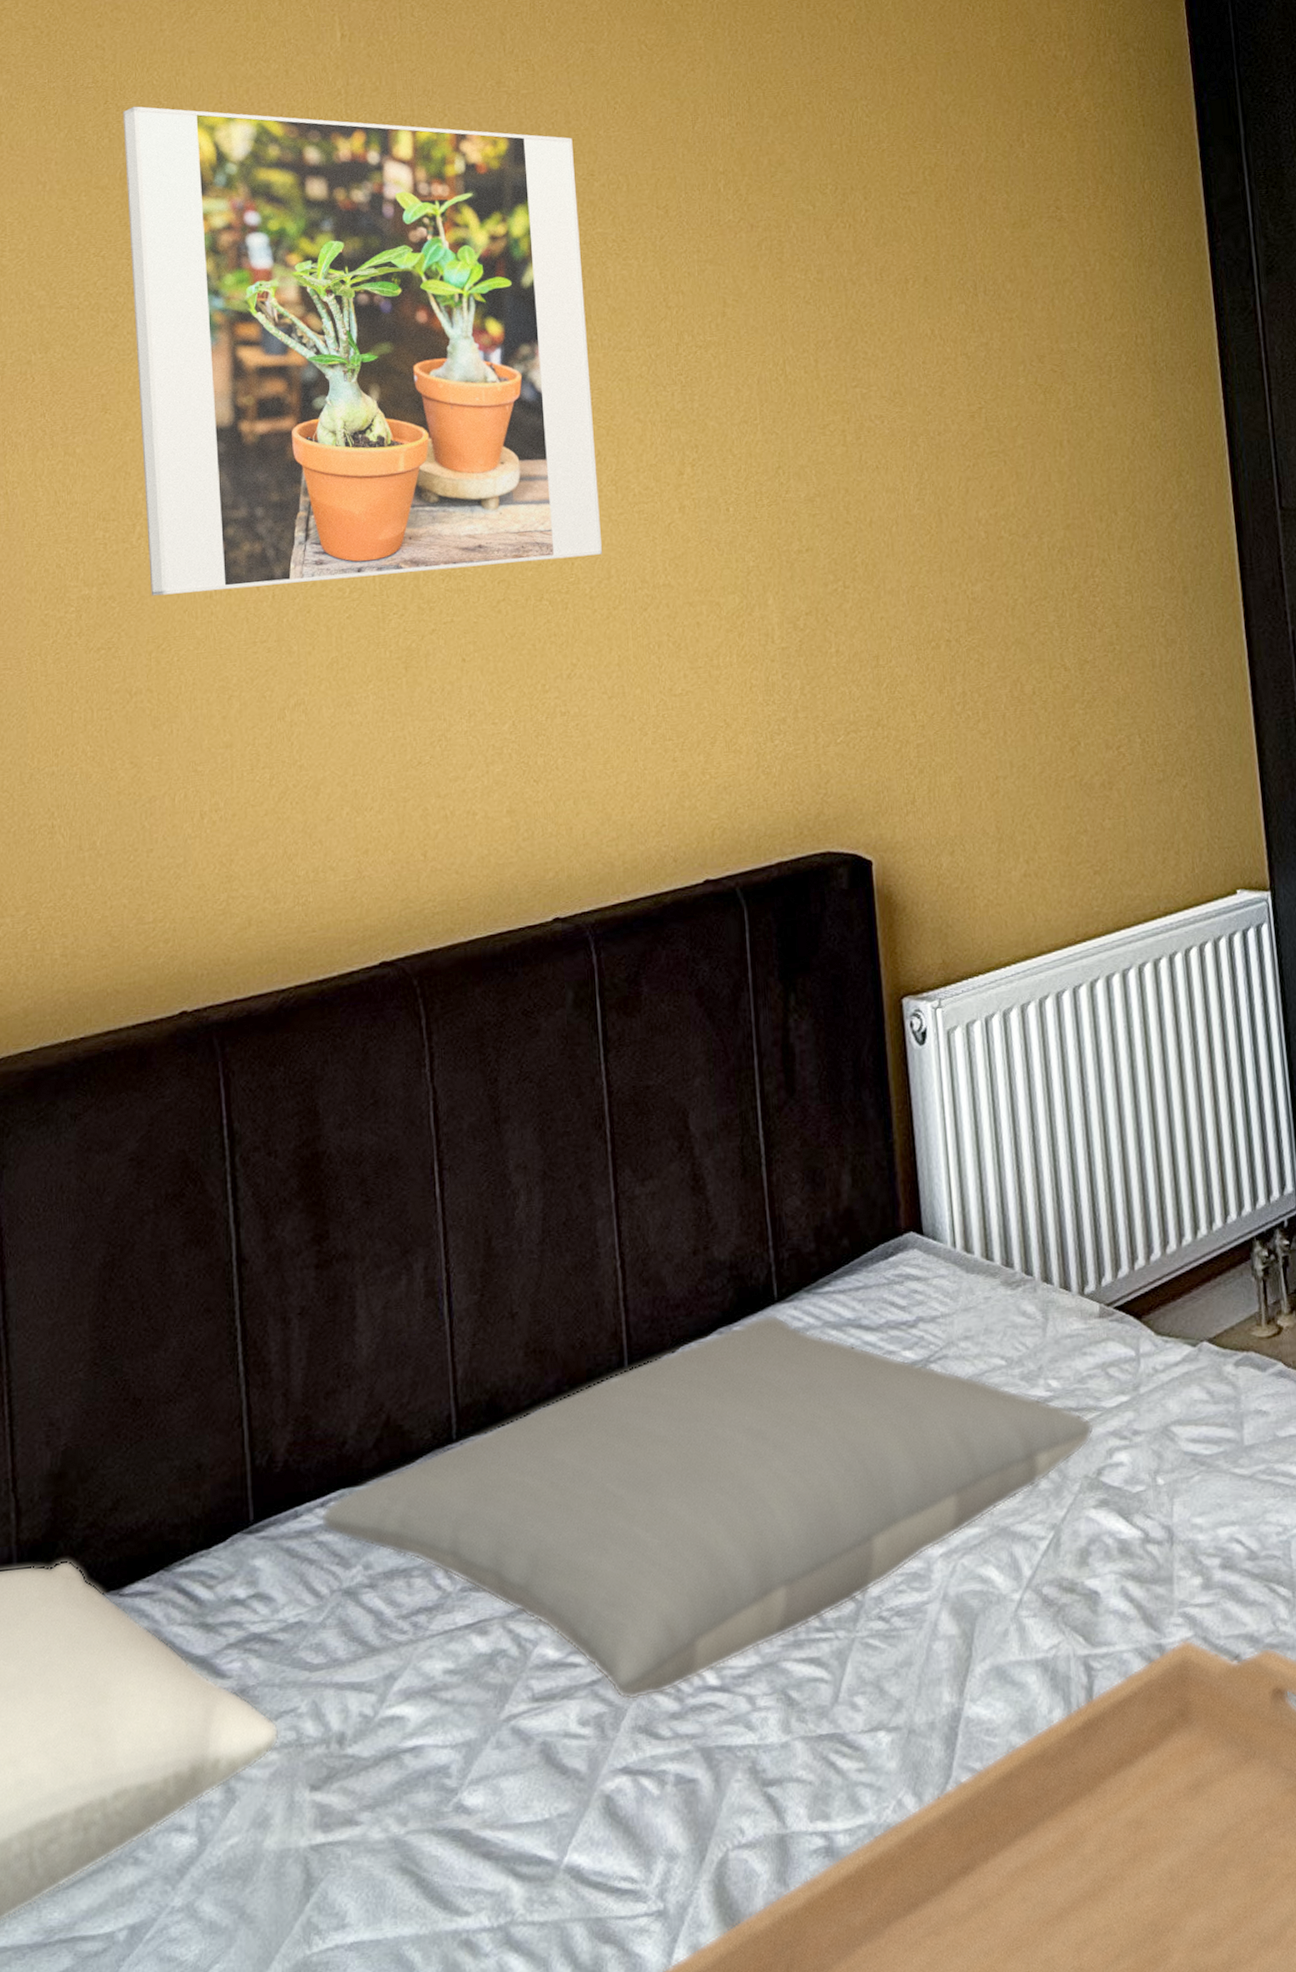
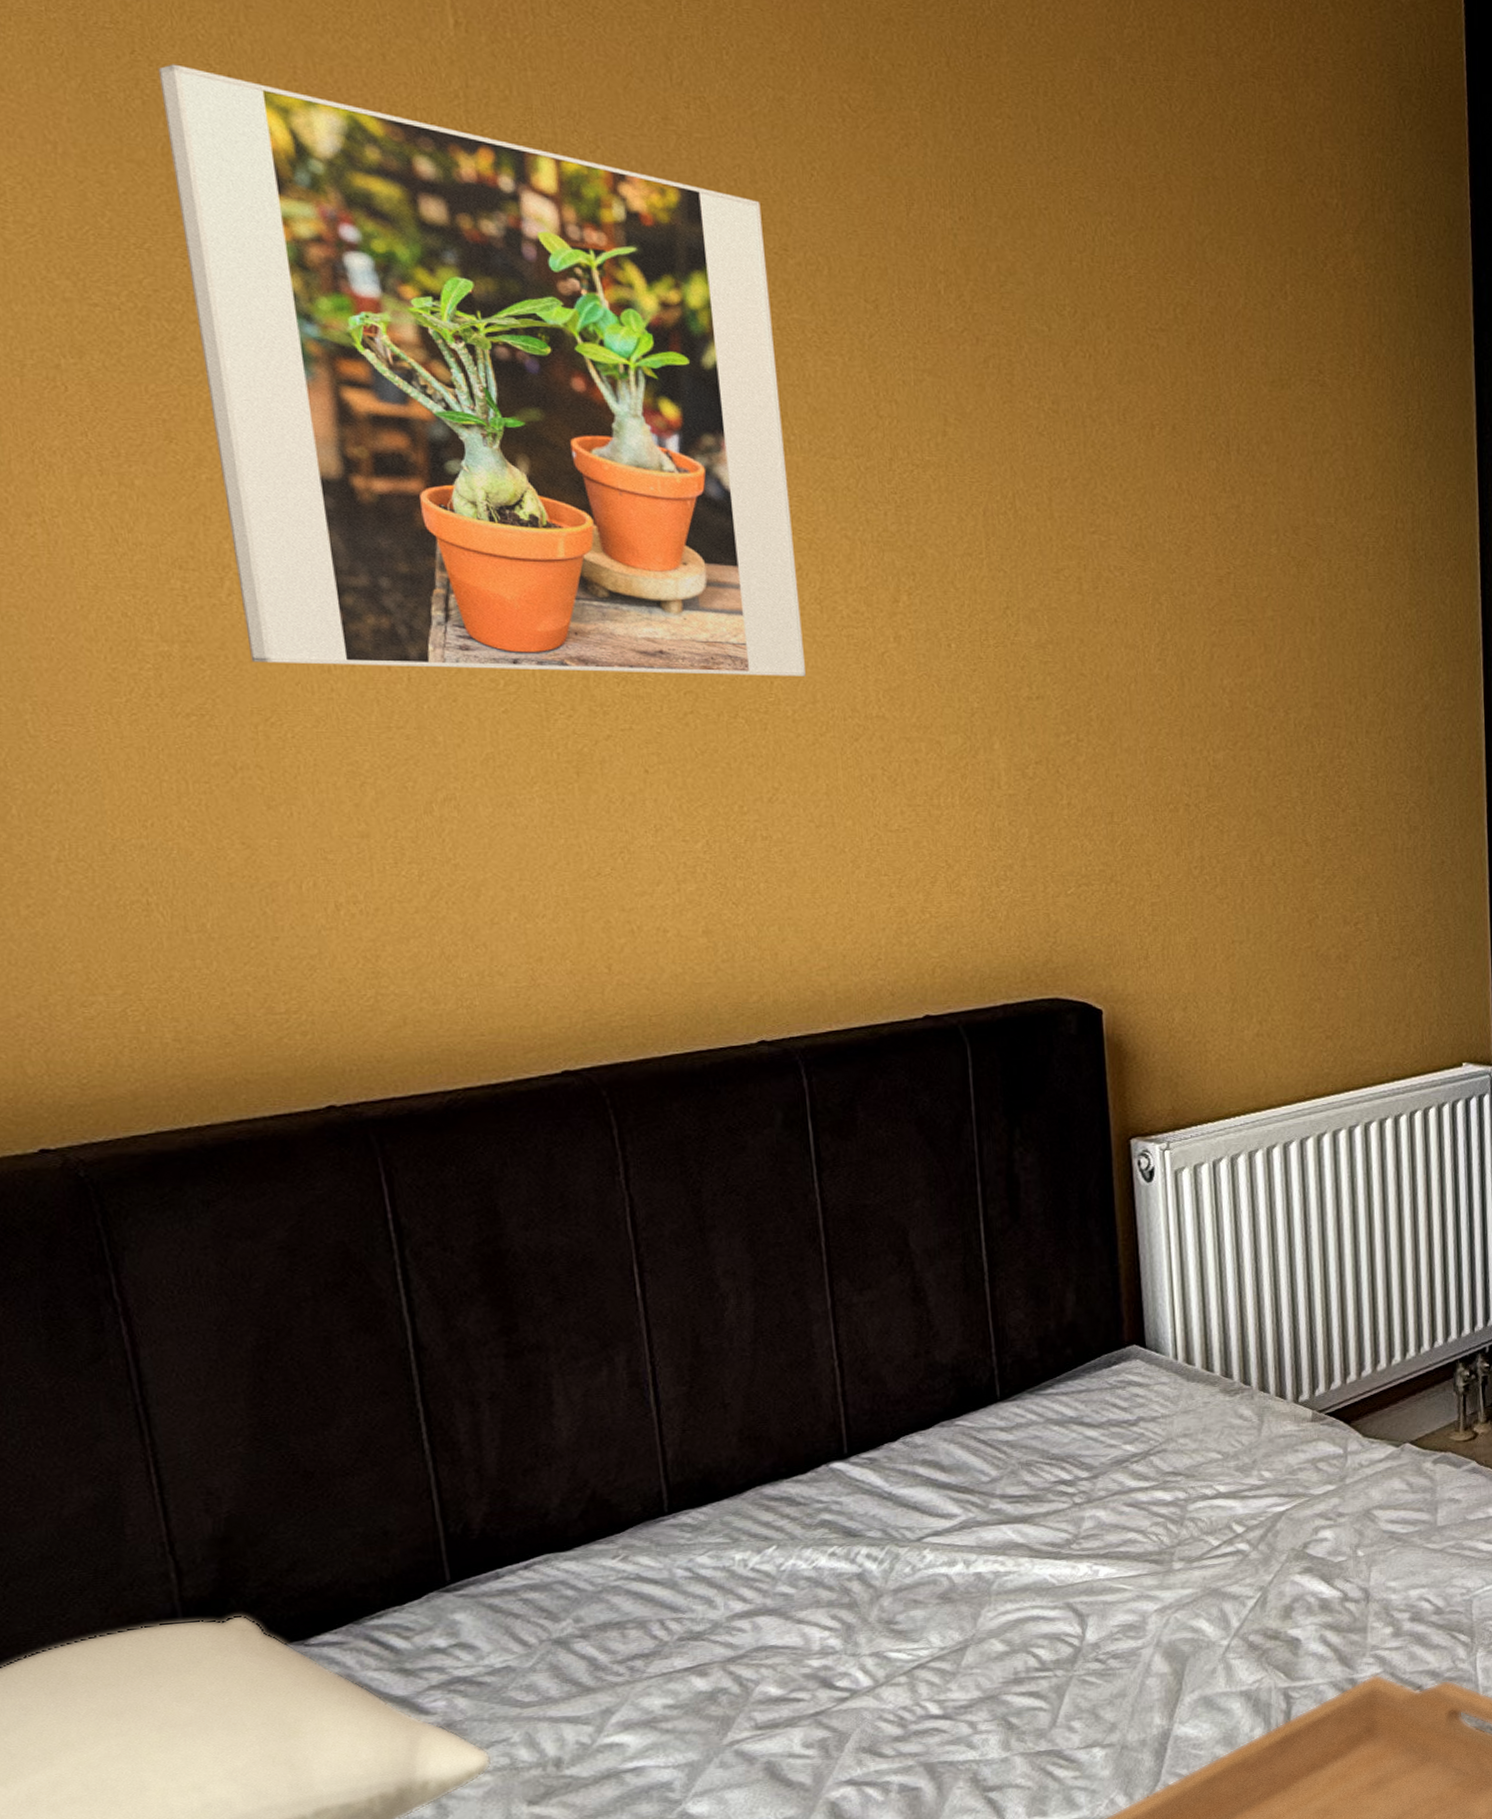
pillow: present [320,1314,1094,1701] -> none [524,1411,1302,1728]

